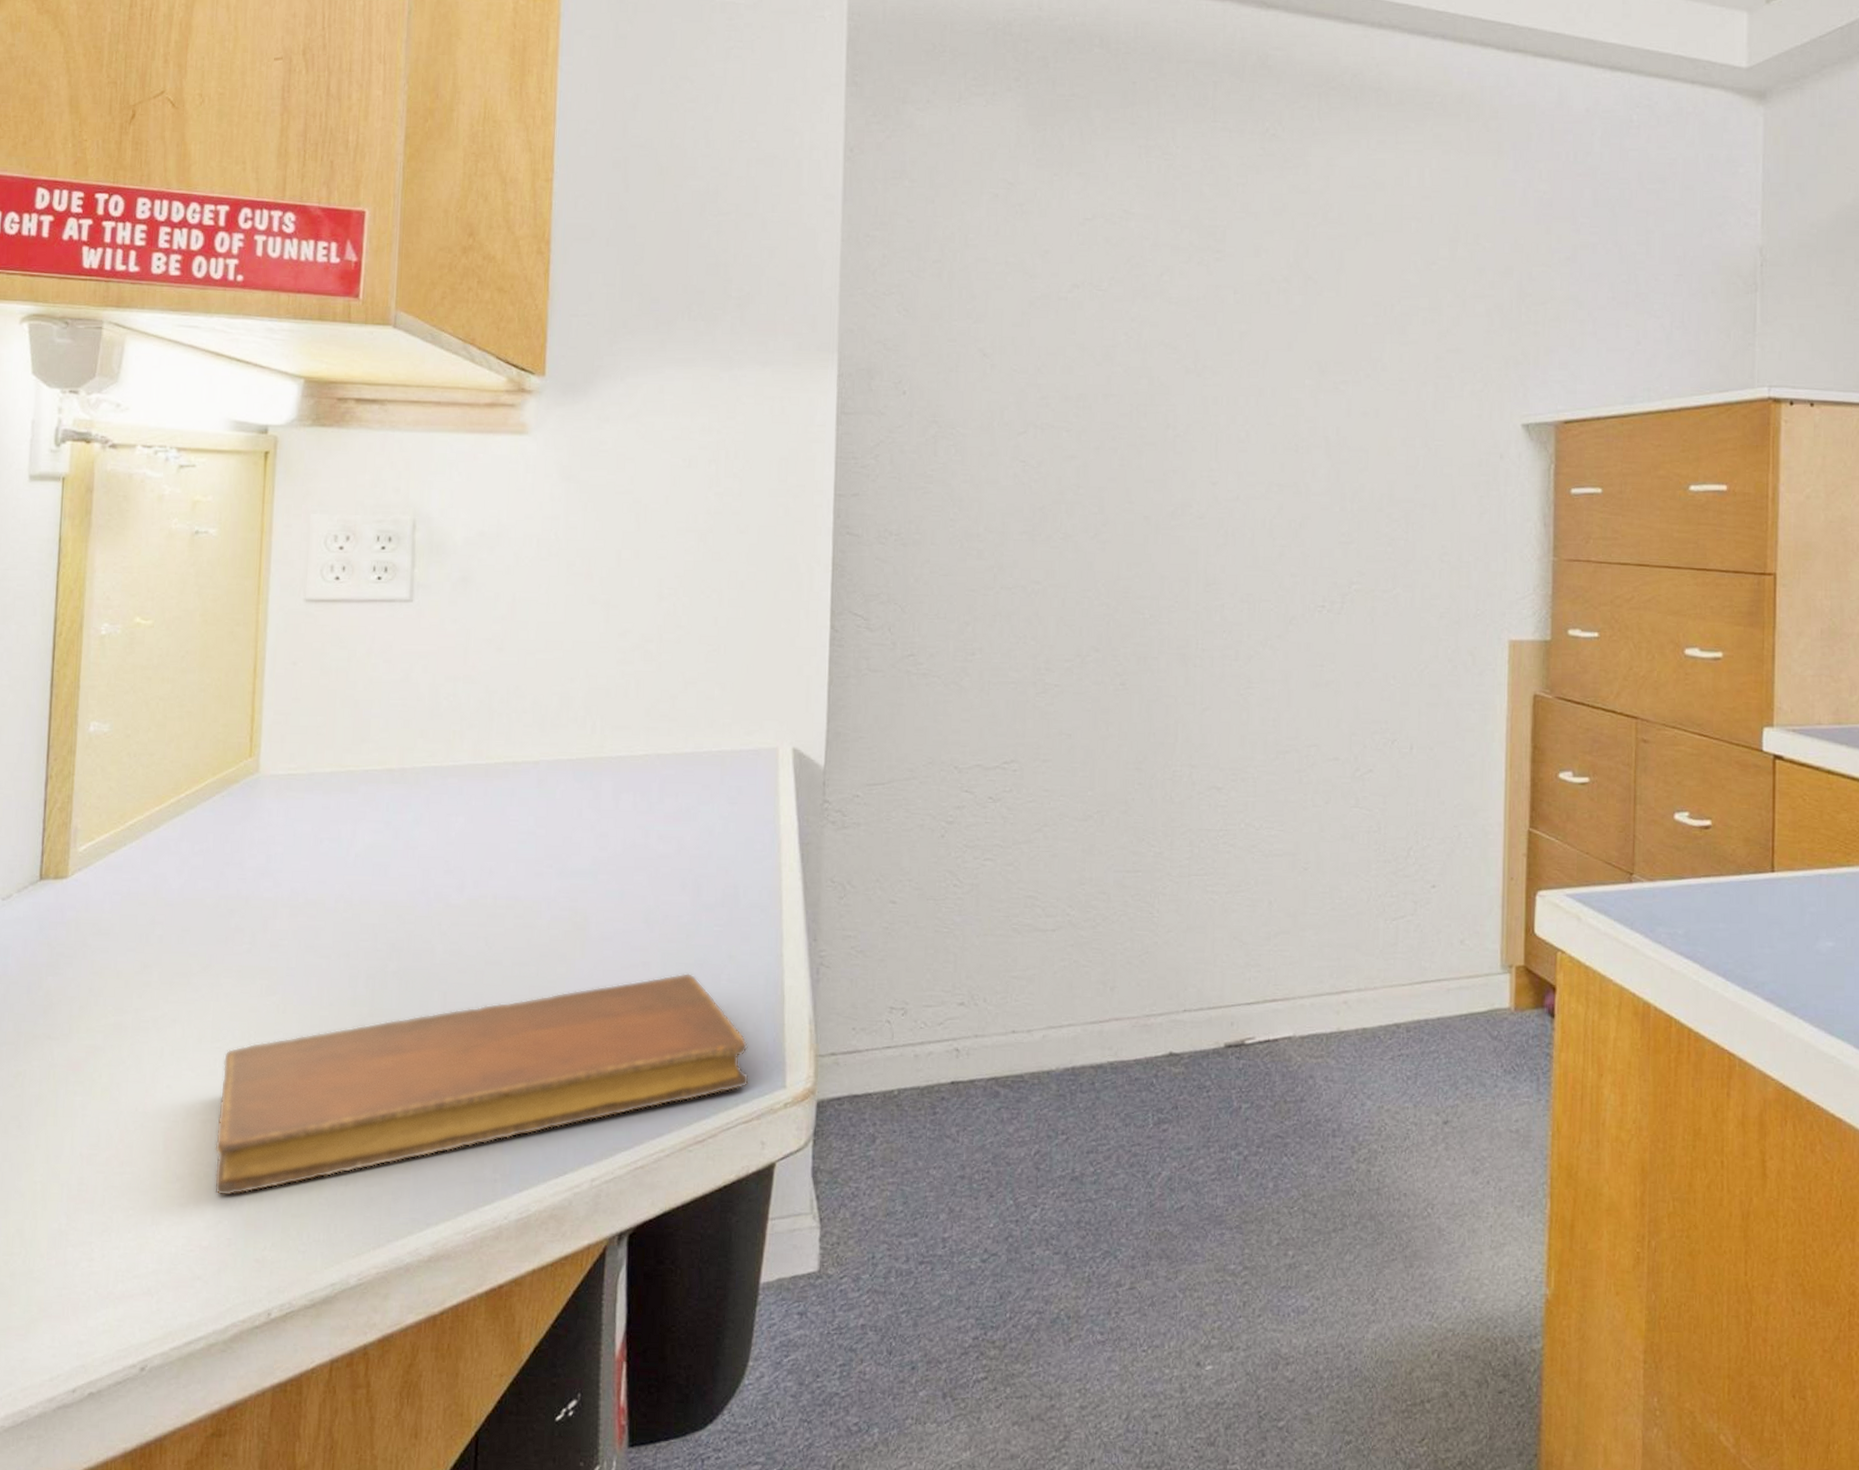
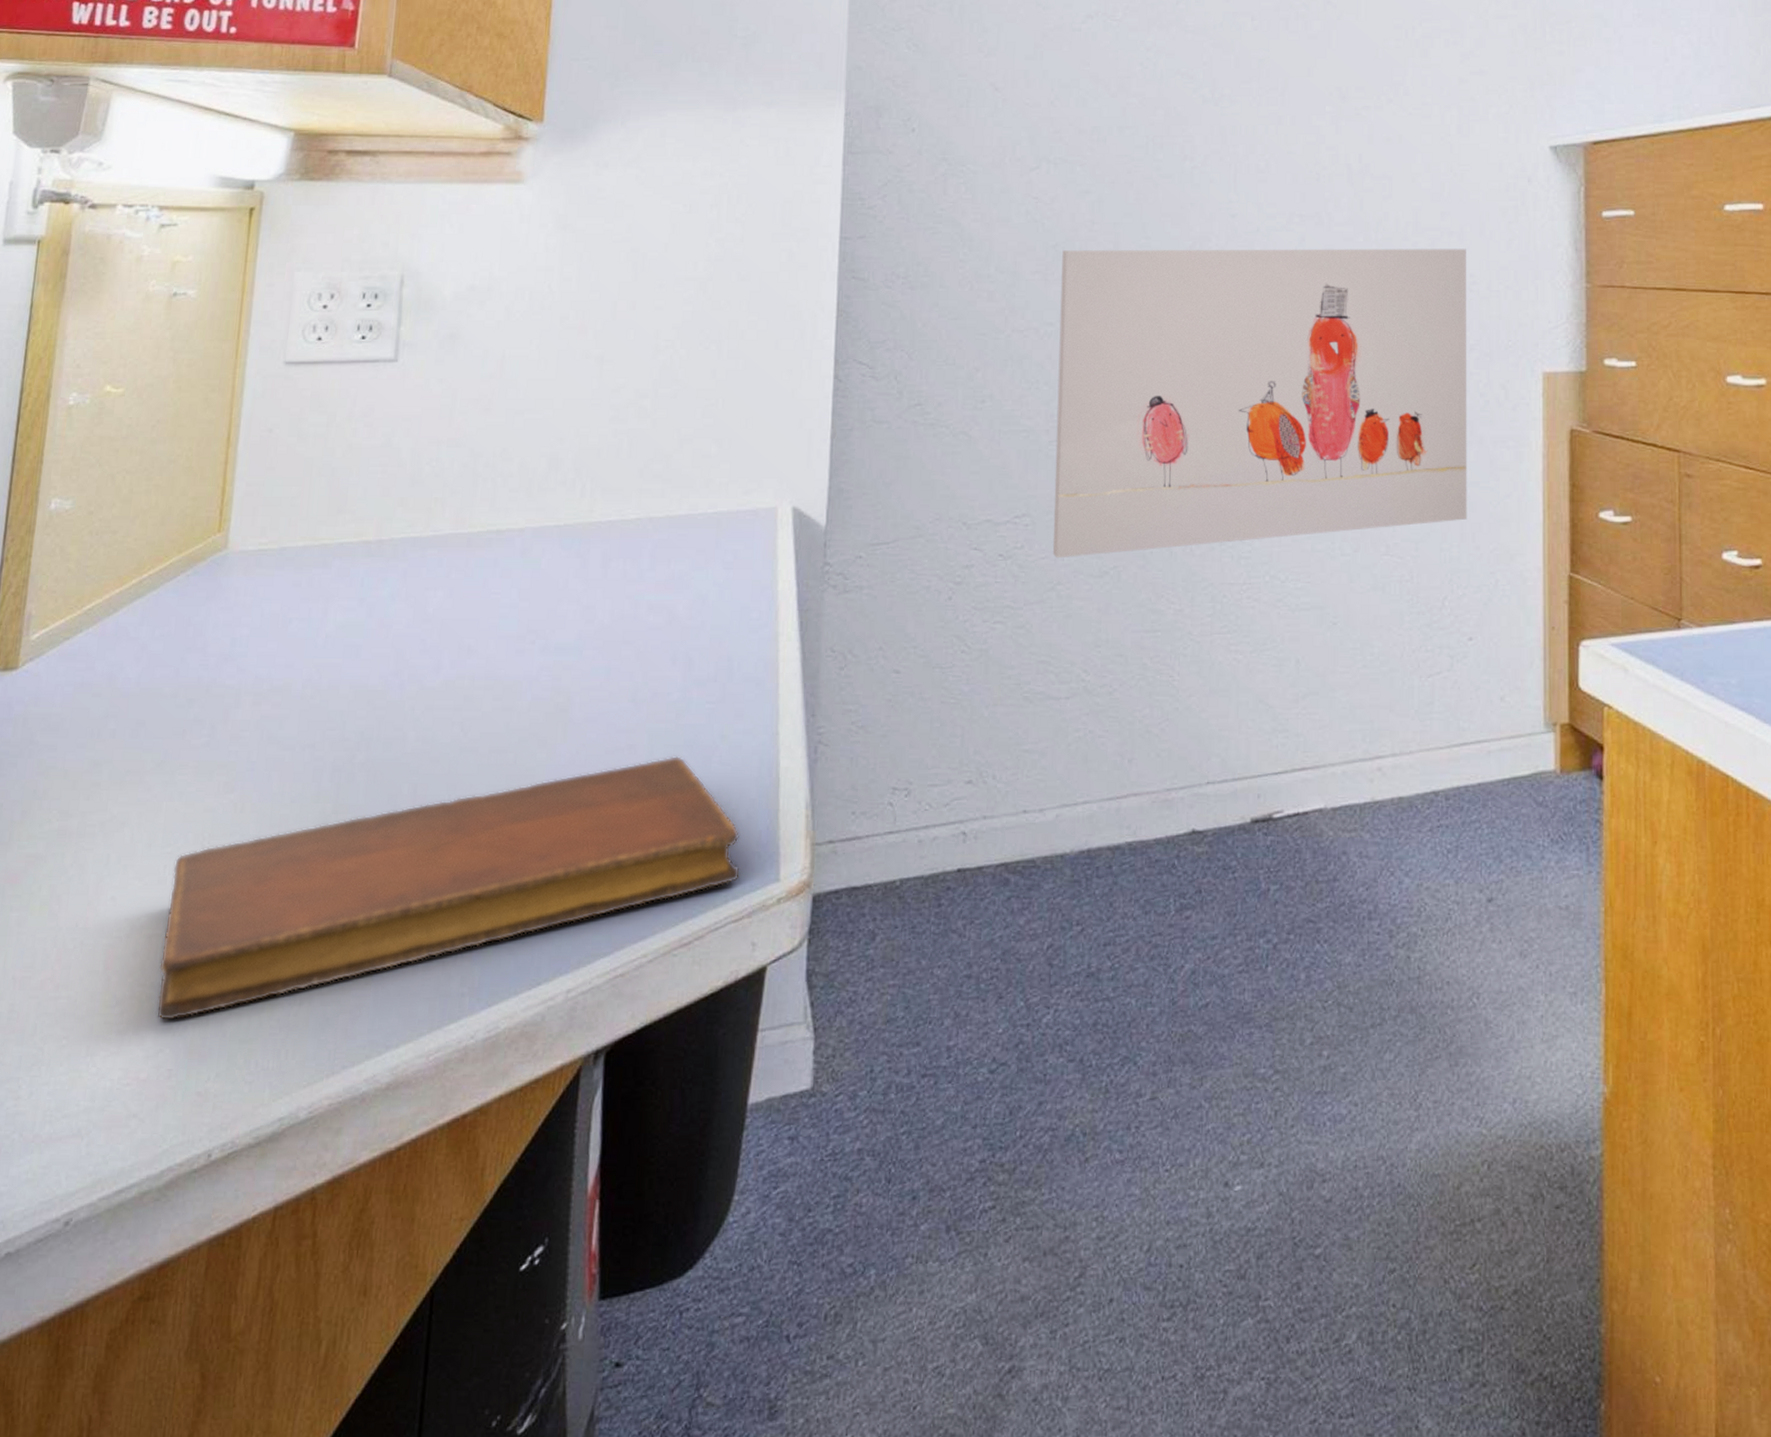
wall art: none [1039,512,1439,802] -> present [1052,248,1467,559]

